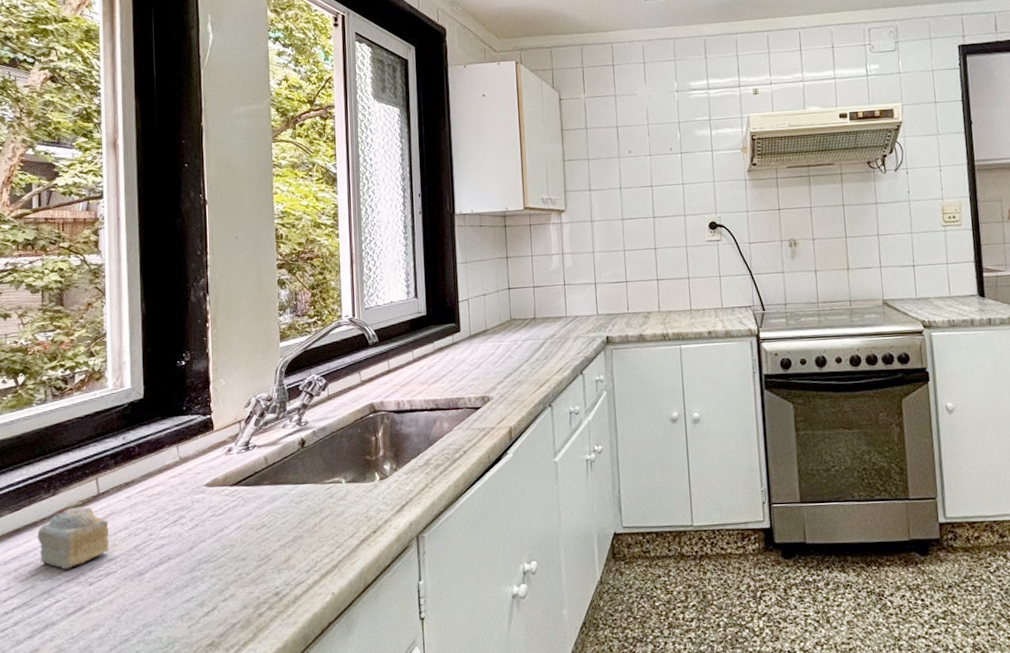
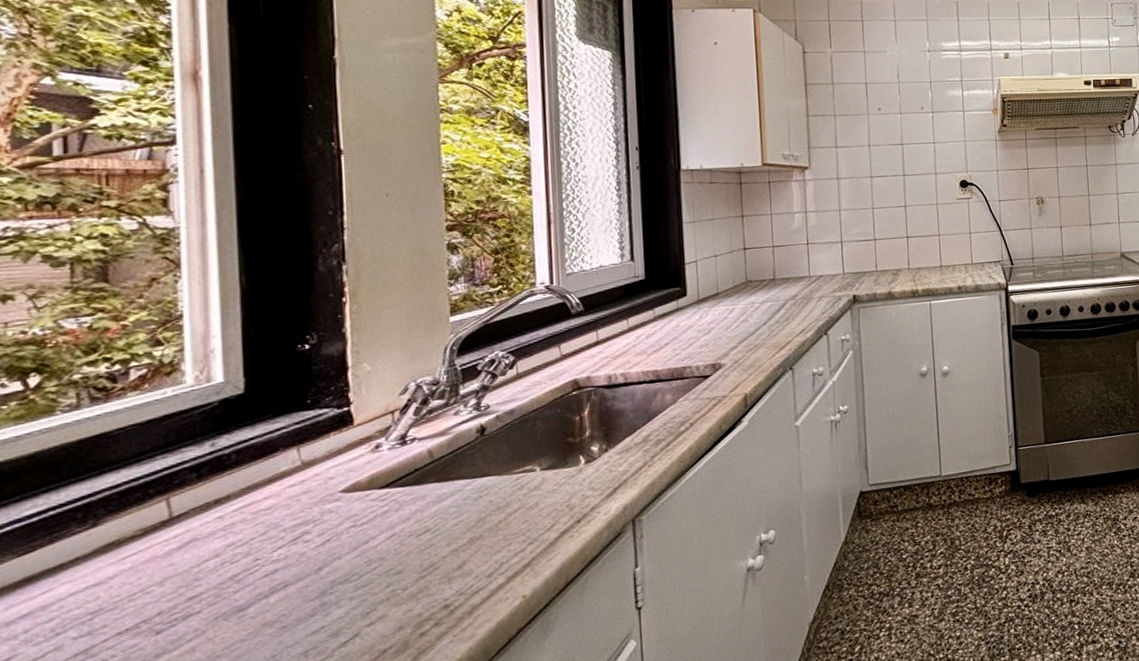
cake slice: present [37,507,109,569] -> none [64,536,189,620]

